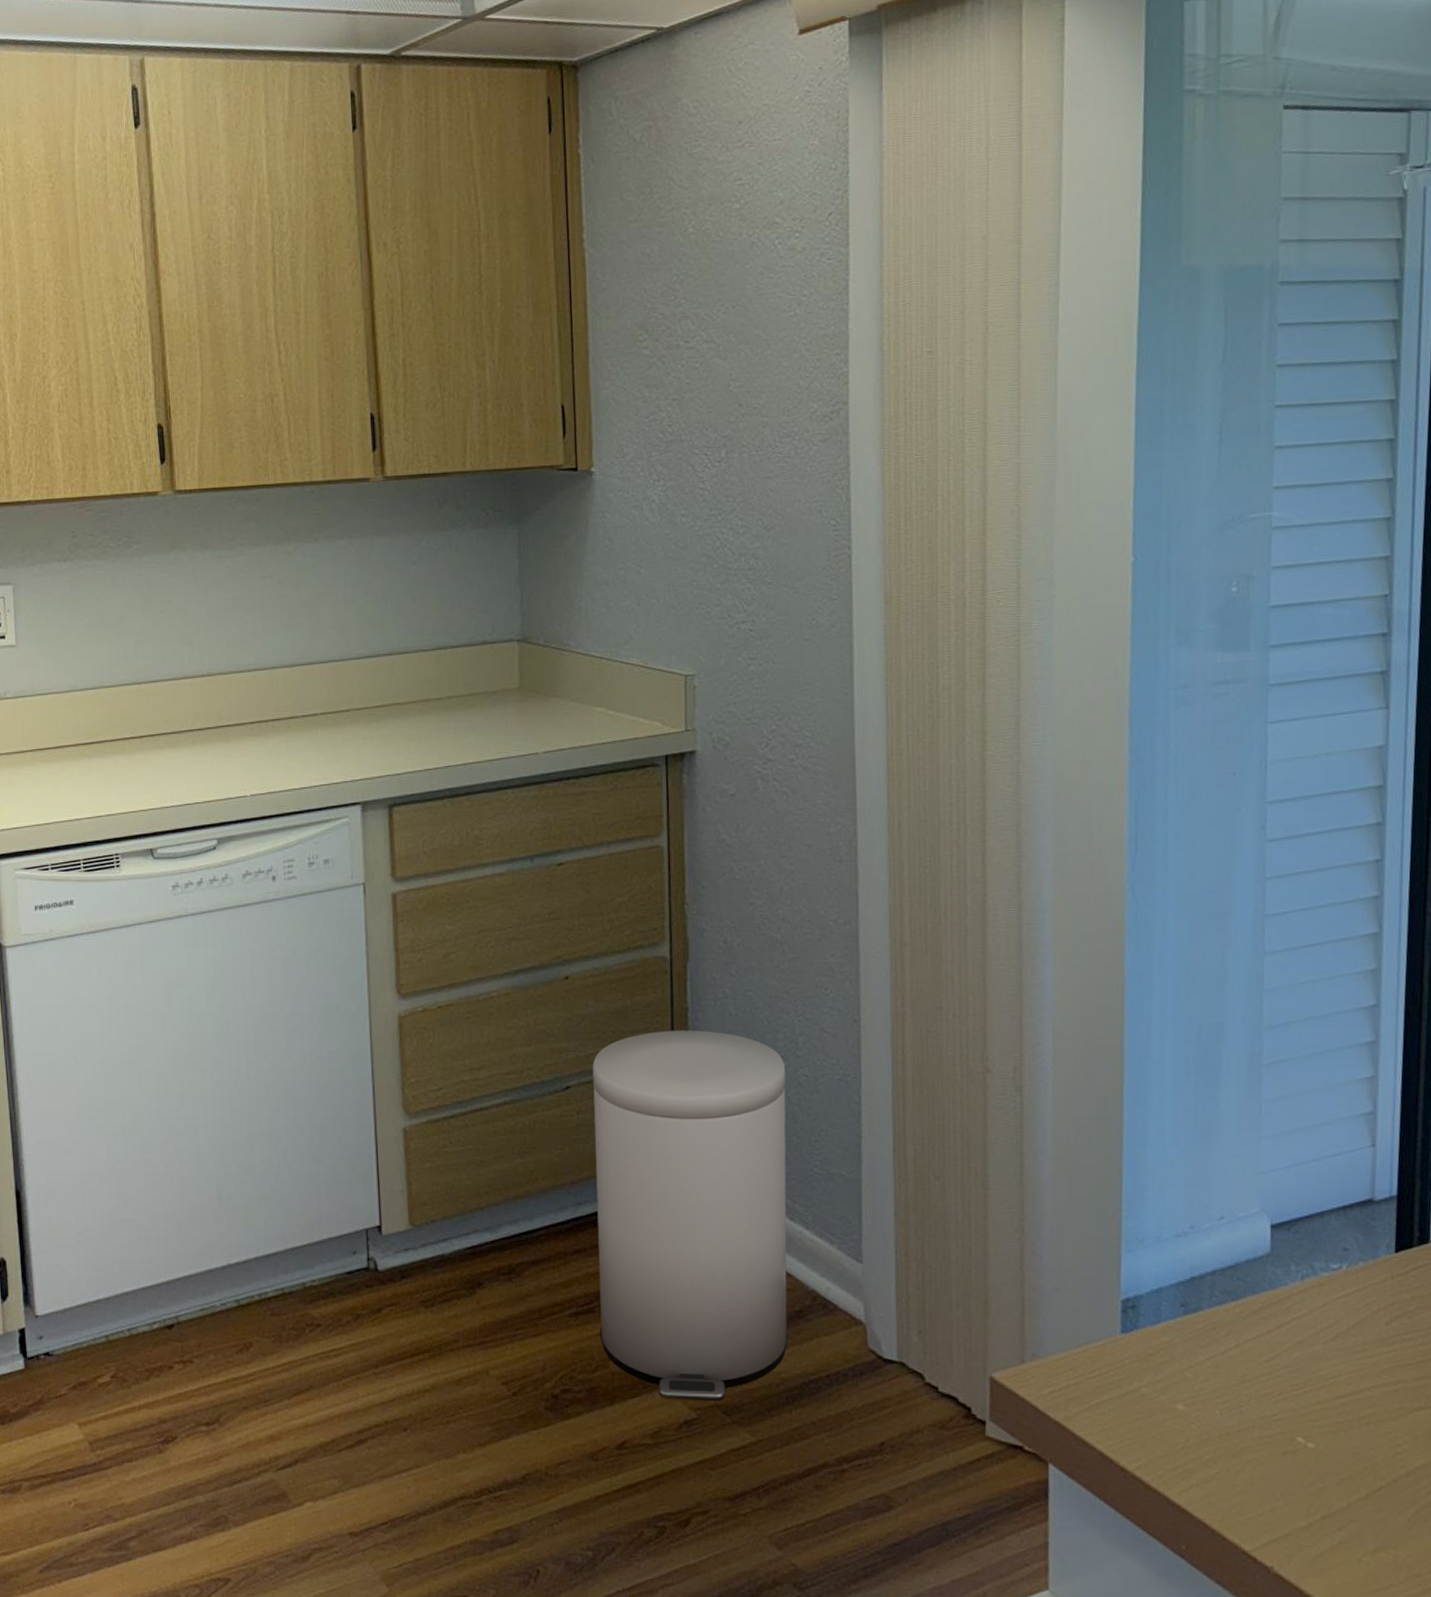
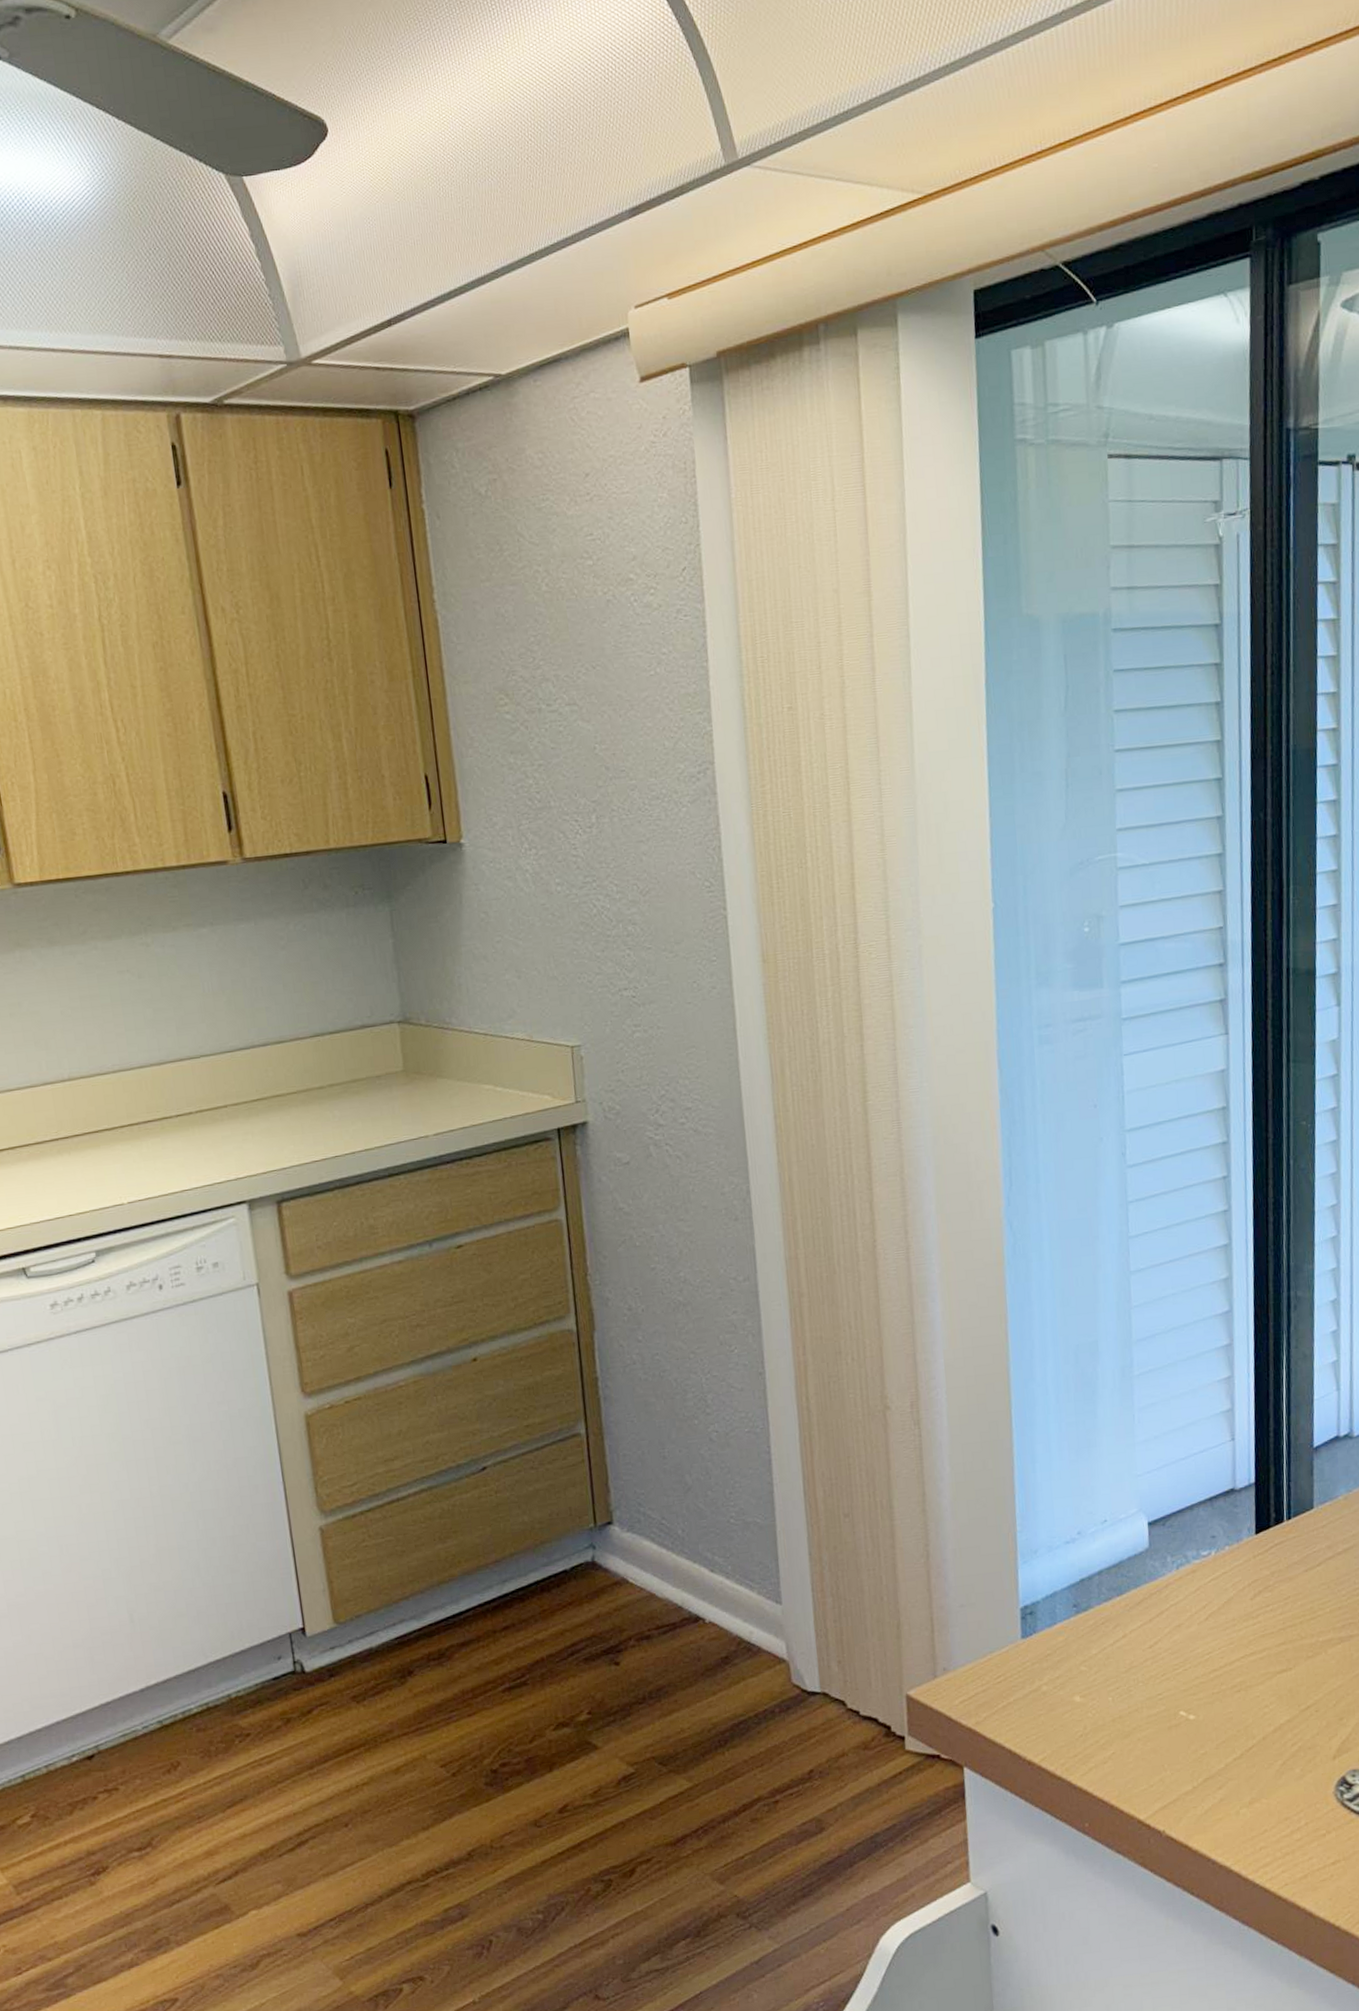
pedal bin: present [592,1030,788,1402] -> none [507,1397,717,1759]

